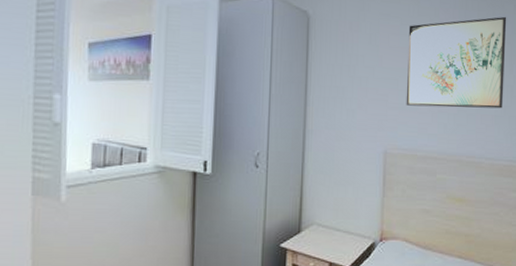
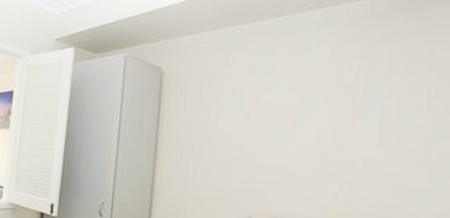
wall art: present [406,16,507,109] -> none [279,66,439,182]

